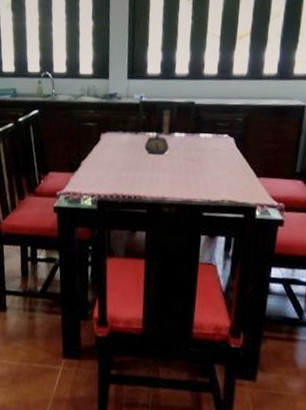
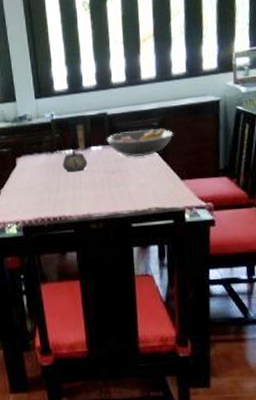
fruit bowl: none [190,123,256,150] -> present [106,127,174,157]

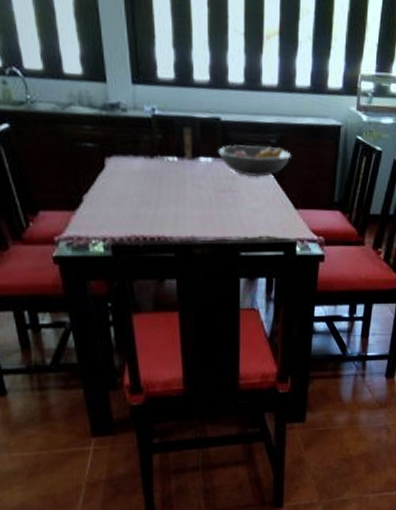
teapot: present [62,150,88,173] -> none [164,158,195,185]

